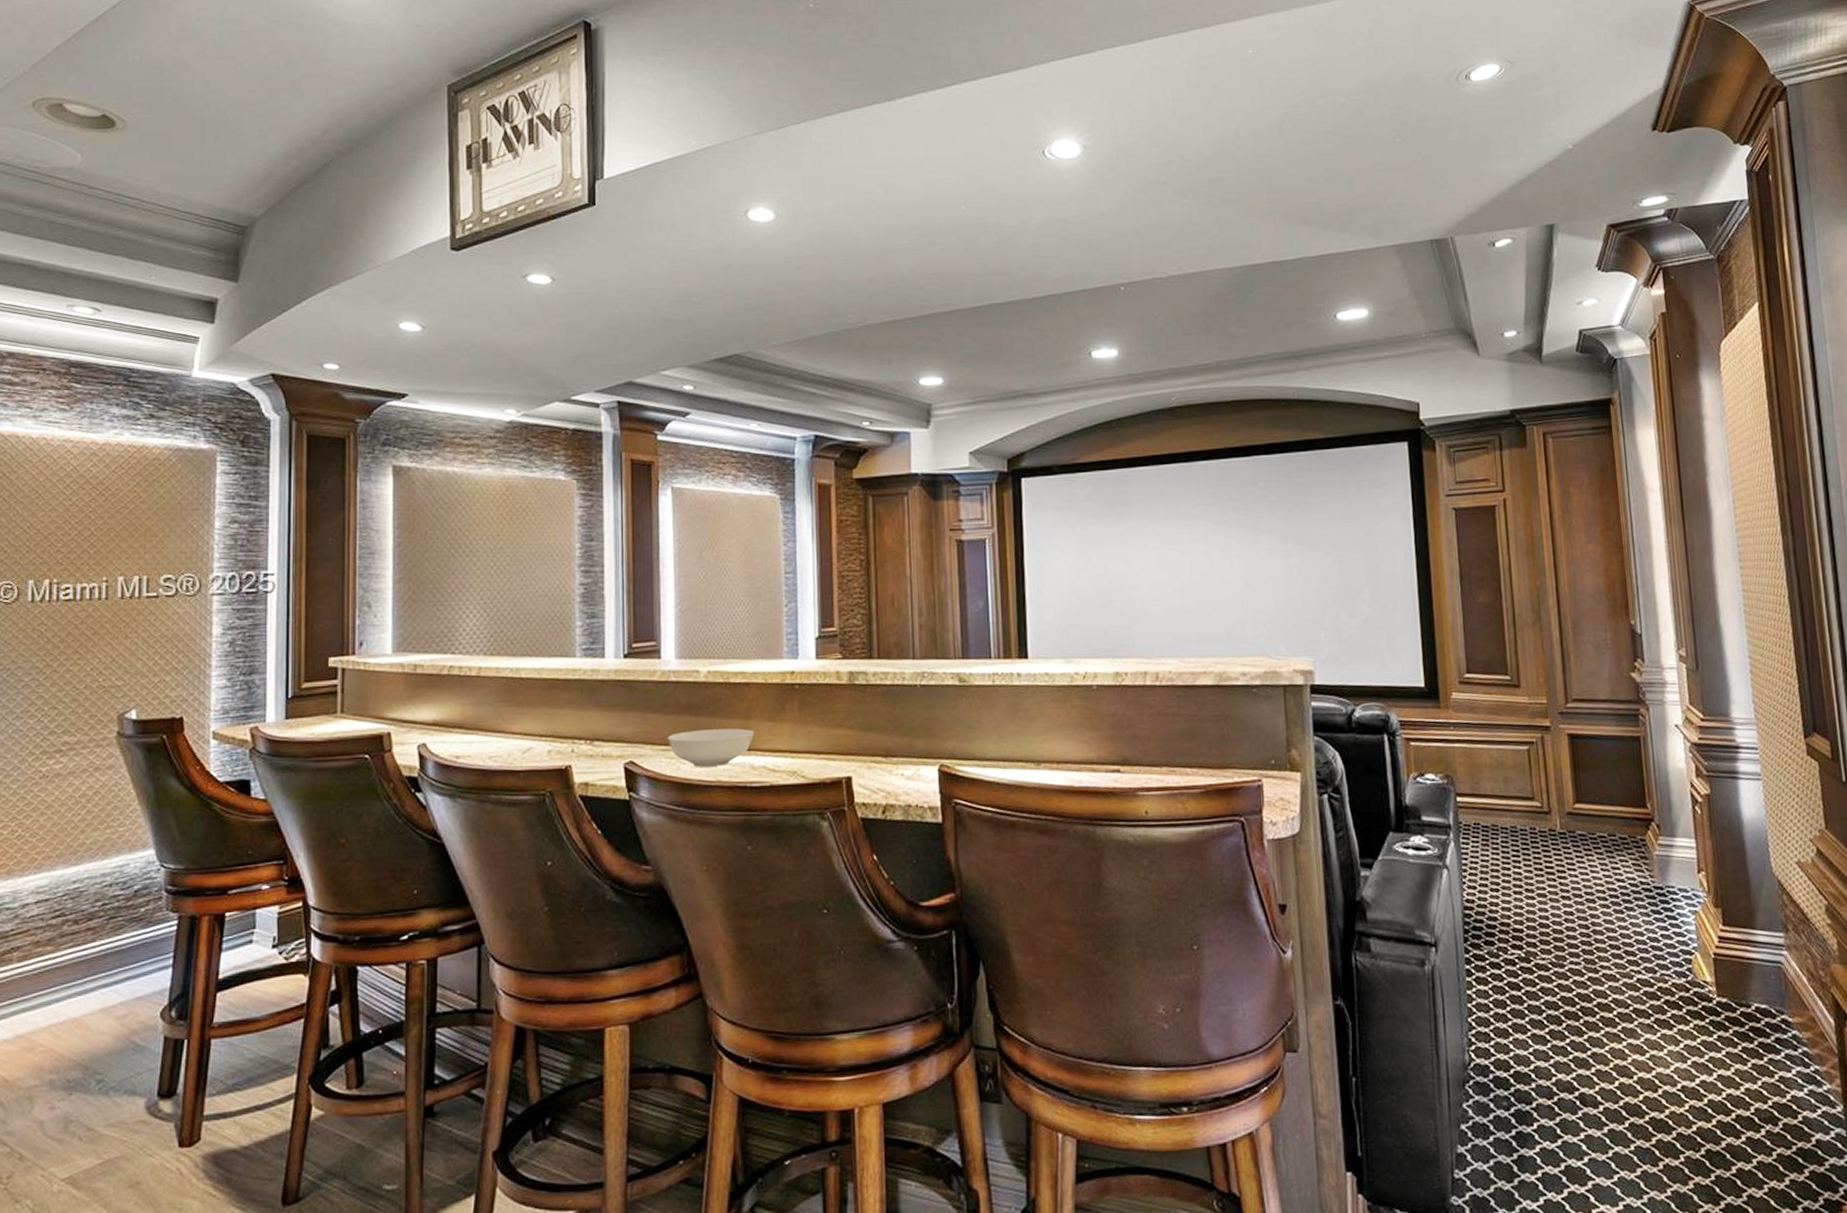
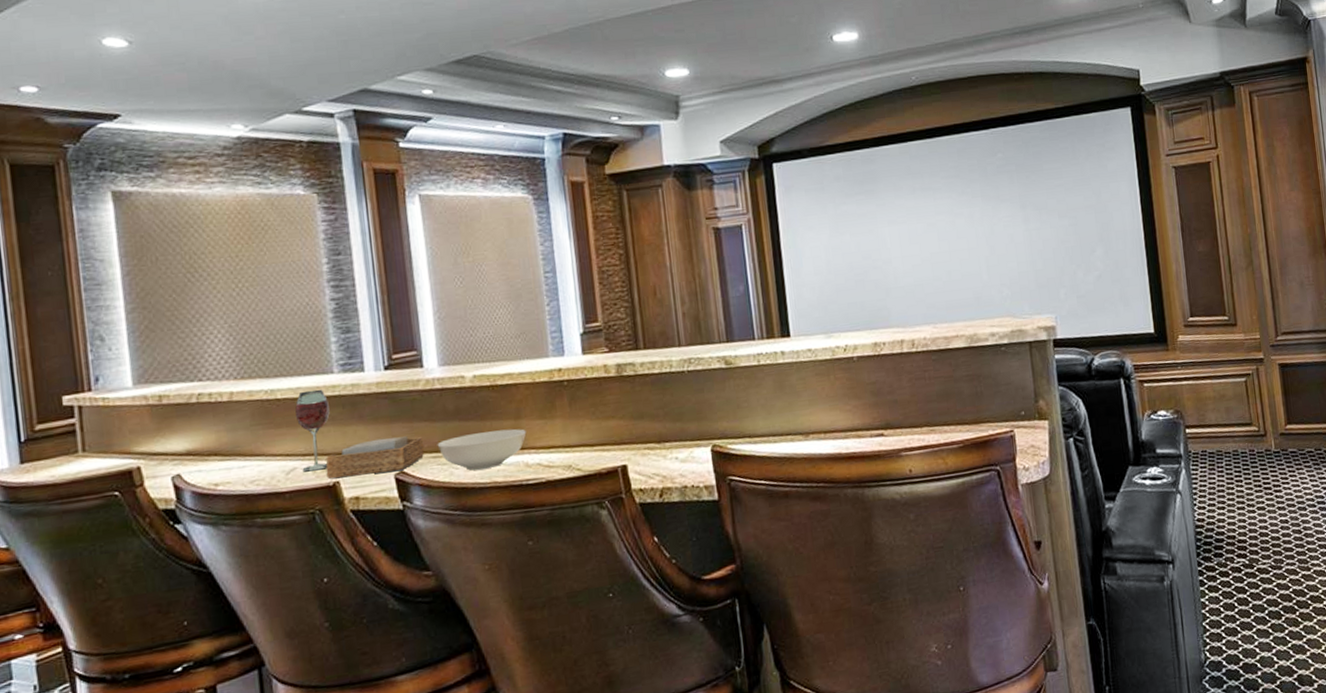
wineglass: none [537,671,569,753] -> present [295,389,330,472]
napkin holder: none [560,726,655,763] -> present [326,436,425,479]

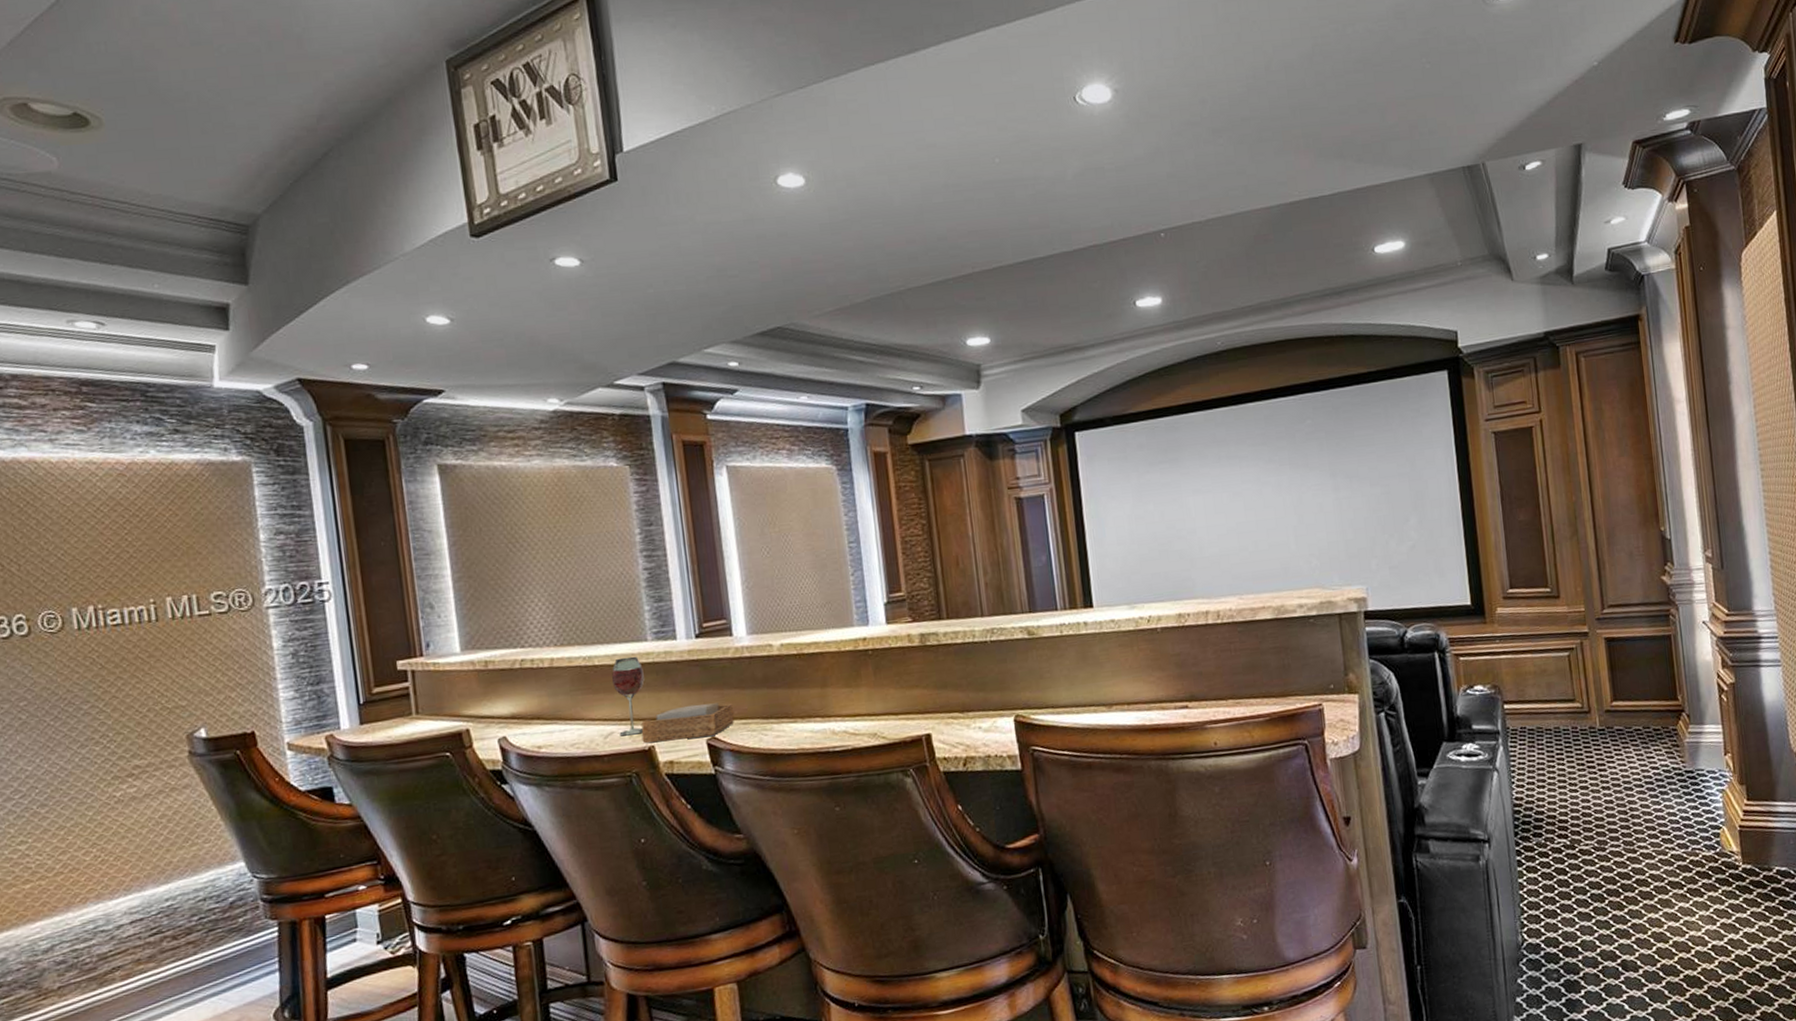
bowl: present [437,428,527,471] -> none [746,696,833,737]

